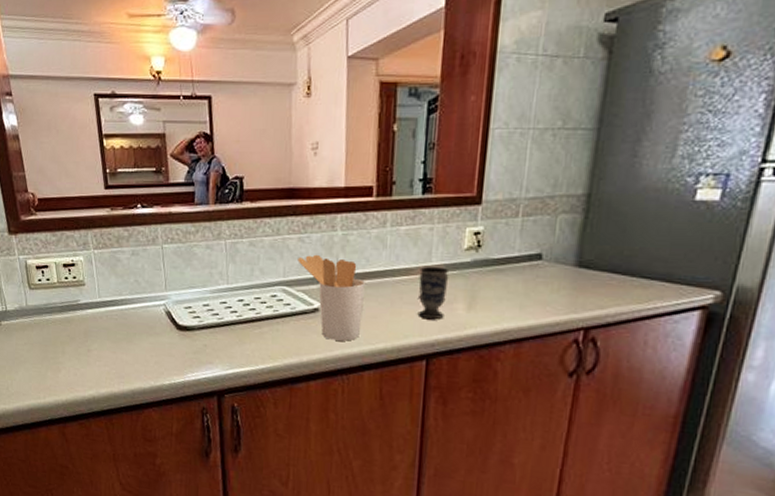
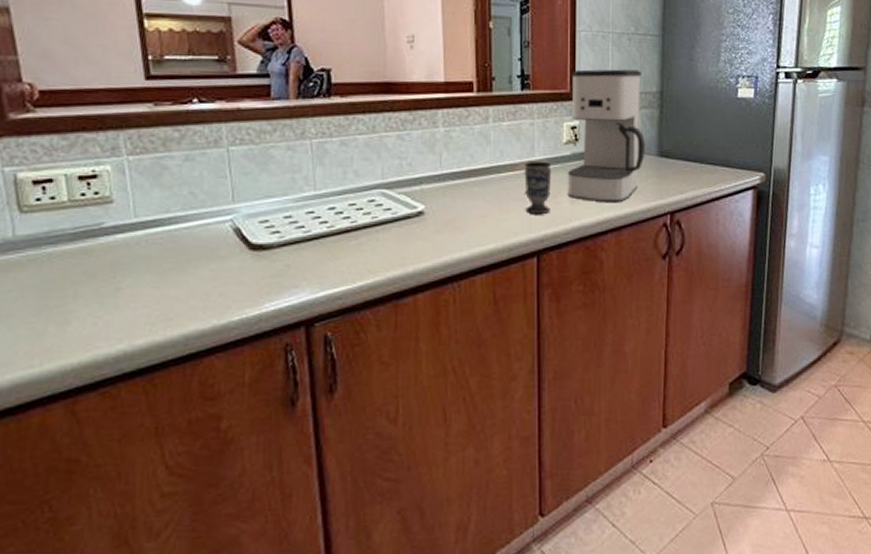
utensil holder: present [298,254,365,341] -> none [397,152,471,245]
coffee maker: none [463,169,565,314] -> present [567,69,646,203]

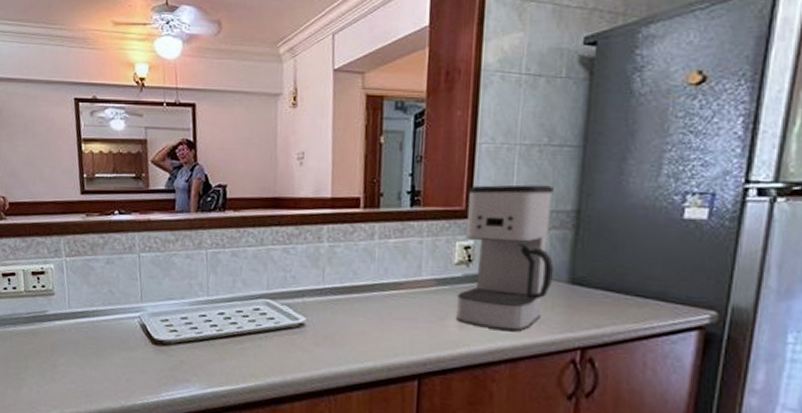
cup: present [524,160,552,215] -> none [408,280,440,337]

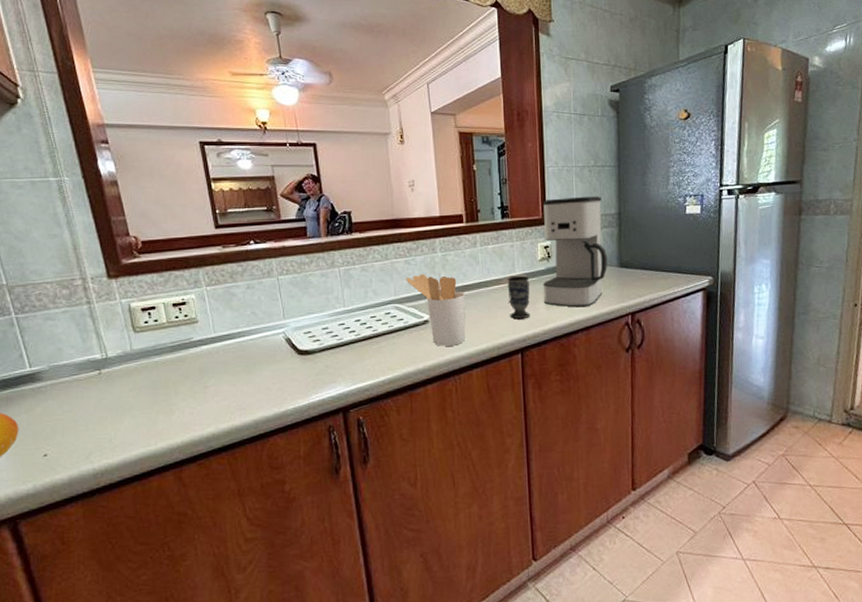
utensil holder: none [282,266,353,359] -> present [406,274,466,346]
cup: none [408,280,440,337] -> present [507,275,530,320]

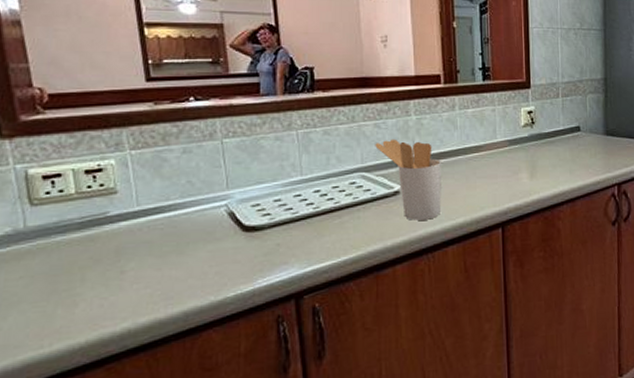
cup: present [507,275,530,320] -> none [488,142,513,190]
coffee maker: present [542,196,608,307] -> none [525,60,594,178]

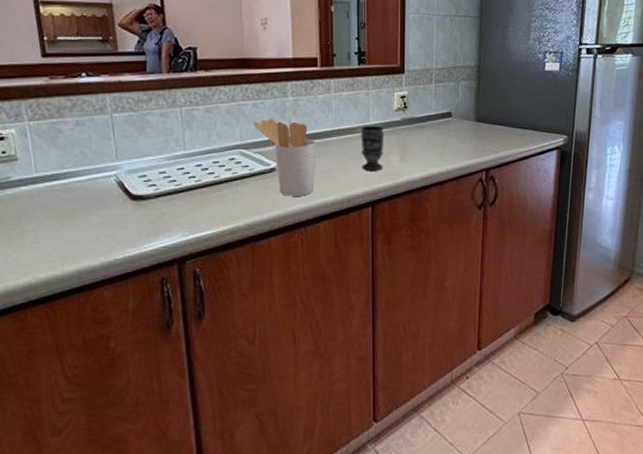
cup: none [488,142,513,190] -> present [361,125,385,171]

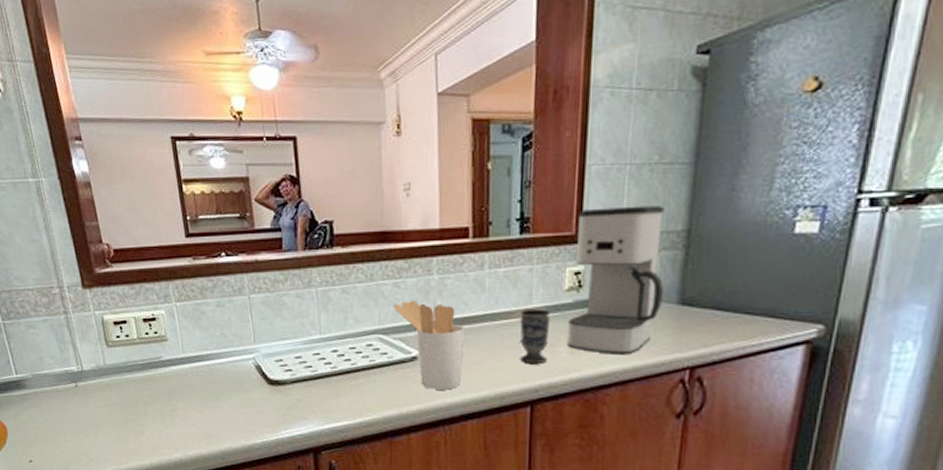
coffee maker: none [397,46,465,161] -> present [566,206,665,355]

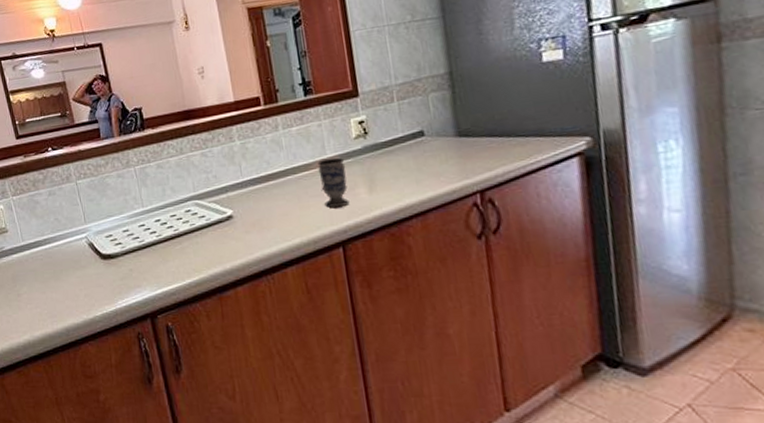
utensil holder: present [393,300,464,390] -> none [204,165,276,244]
coffee maker: present [566,206,665,355] -> none [352,55,442,190]

